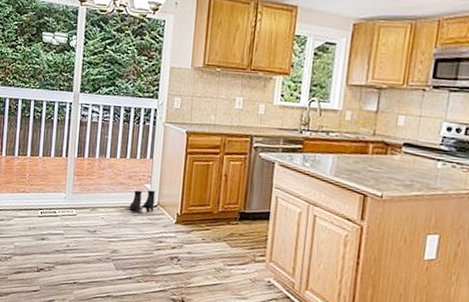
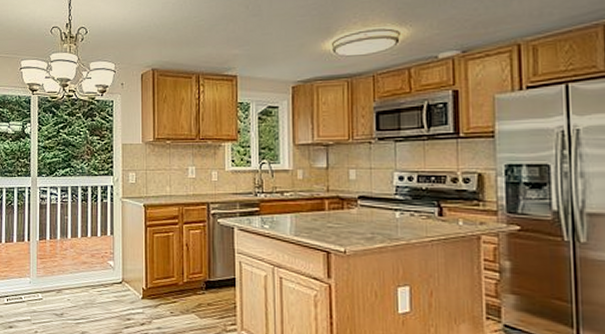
boots: present [129,190,156,214] -> none [94,267,119,292]

